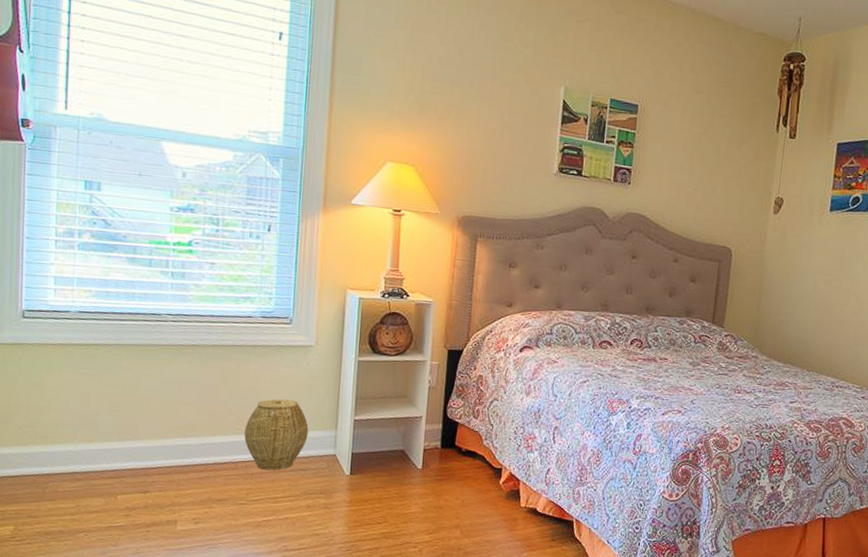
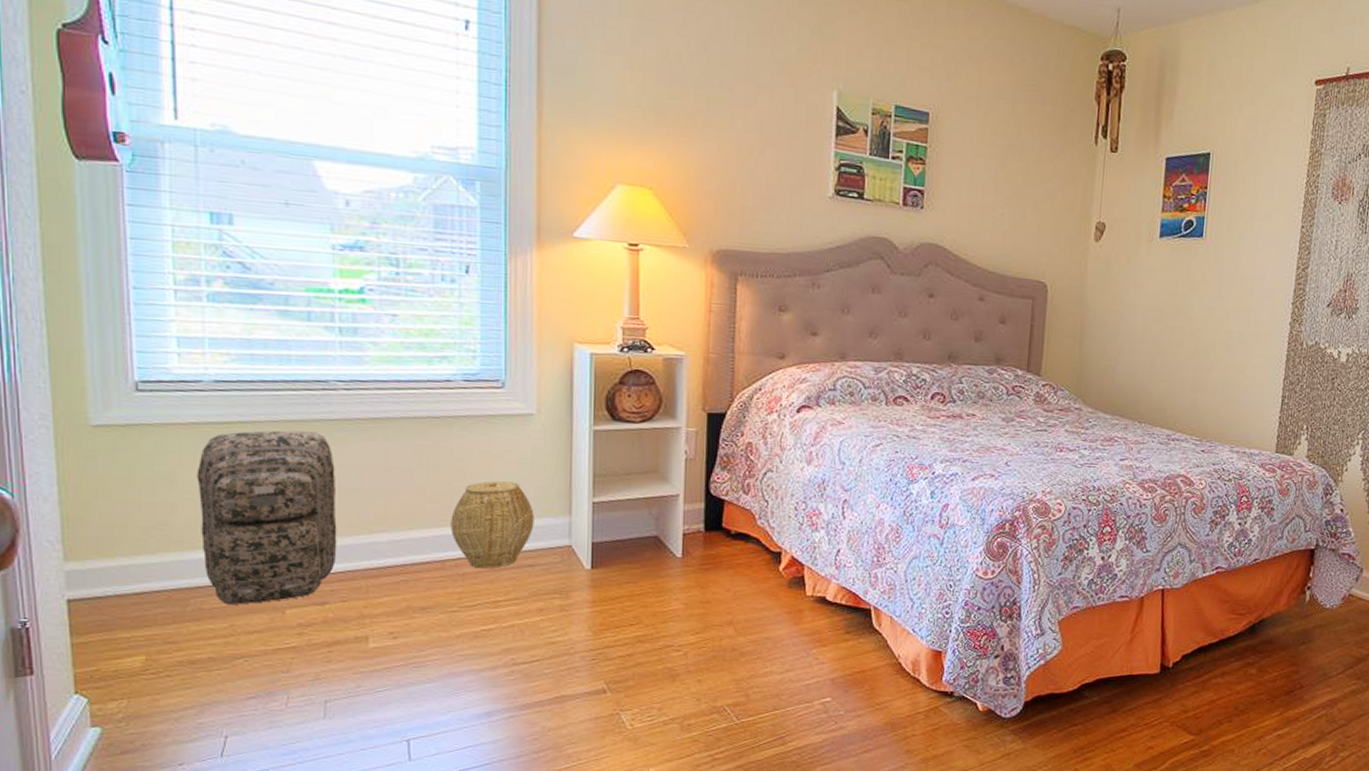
backpack: none [61,352,162,490] -> present [196,430,337,605]

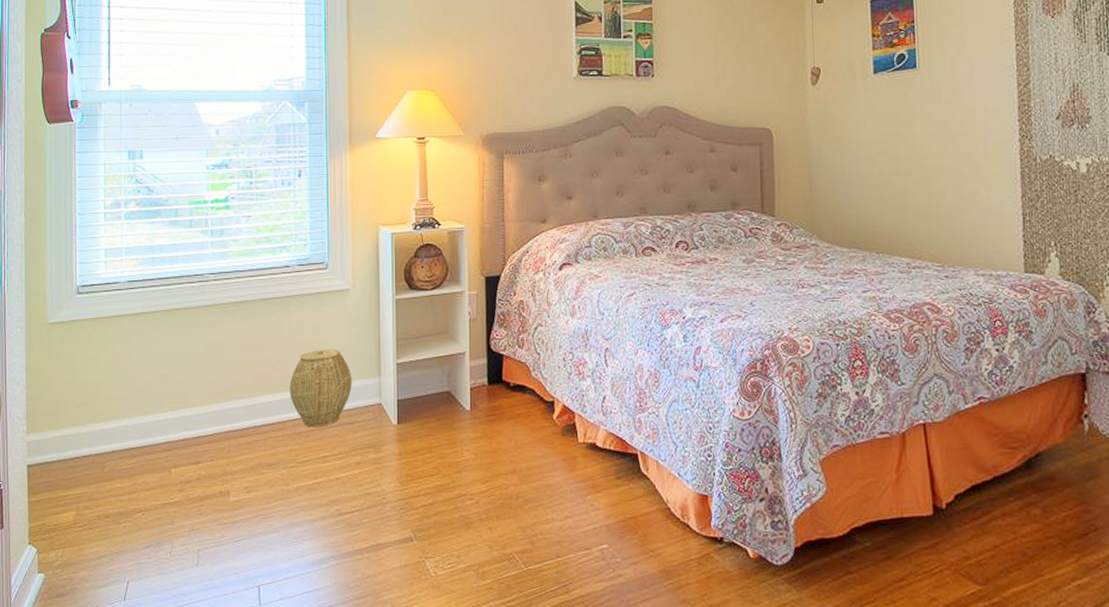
backpack: present [196,430,337,605] -> none [114,317,208,467]

